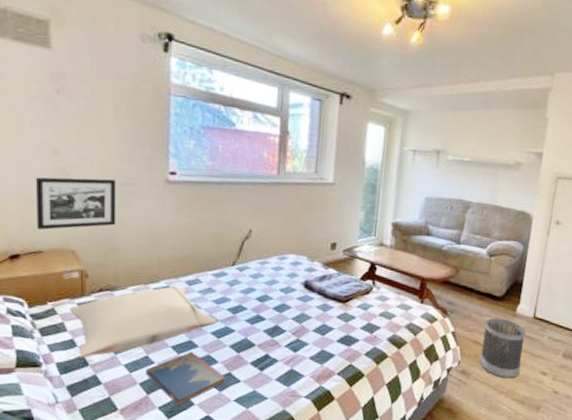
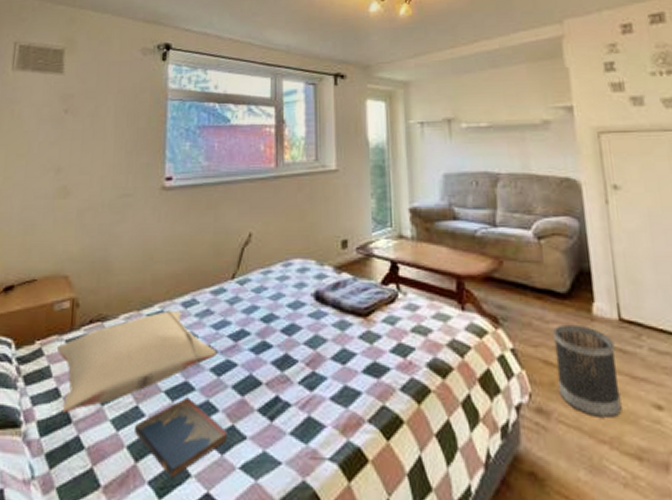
picture frame: present [35,177,117,230] -> none [34,193,114,254]

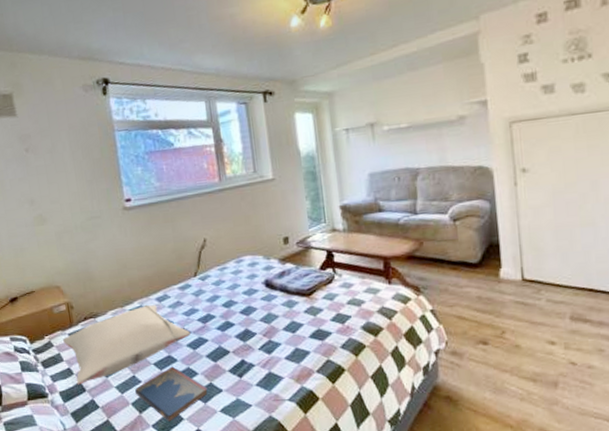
wastebasket: present [553,324,622,418] -> none [466,286,522,354]

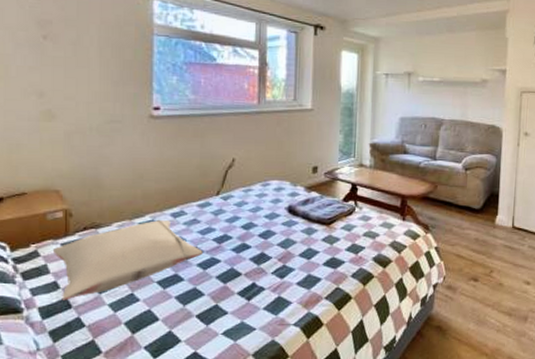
hardcover book: present [135,366,207,422] -> none [131,285,212,343]

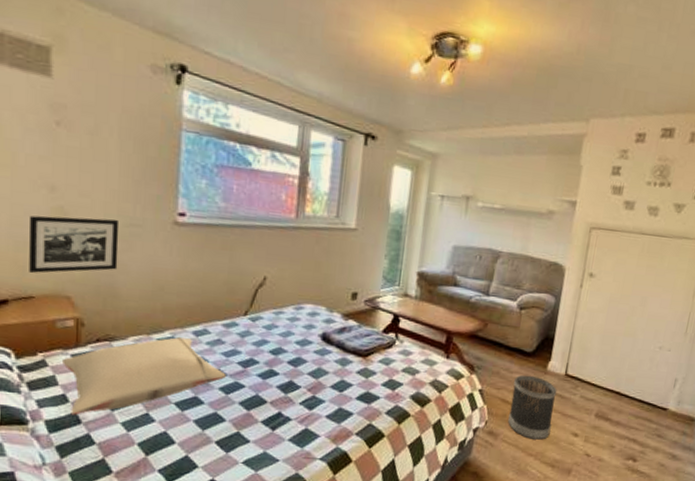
picture frame: none [20,118,101,171] -> present [28,215,120,273]
wastebasket: none [464,230,507,290] -> present [508,375,557,440]

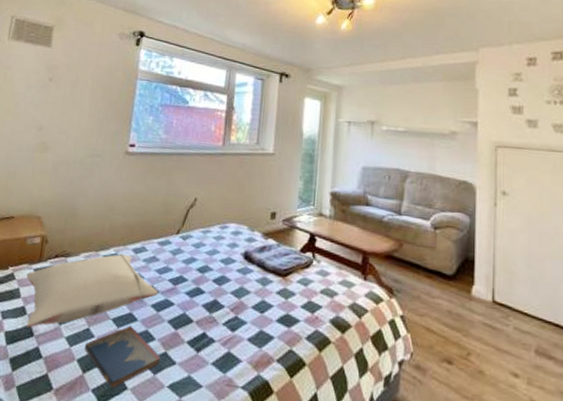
picture frame: present [28,215,120,273] -> none [14,150,85,197]
hardcover book: none [145,409,233,468] -> present [85,325,161,389]
wastebasket: present [508,375,557,440] -> none [436,300,486,379]

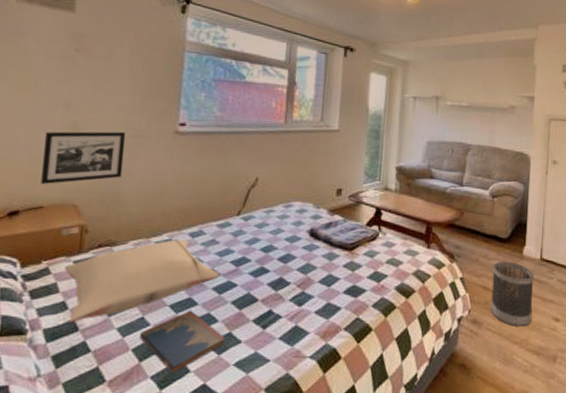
picture frame: none [14,150,85,197] -> present [41,131,126,184]
wastebasket: none [436,300,486,379] -> present [490,261,535,327]

